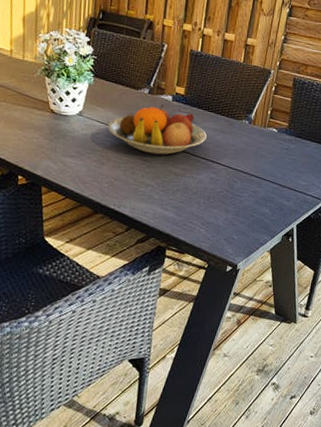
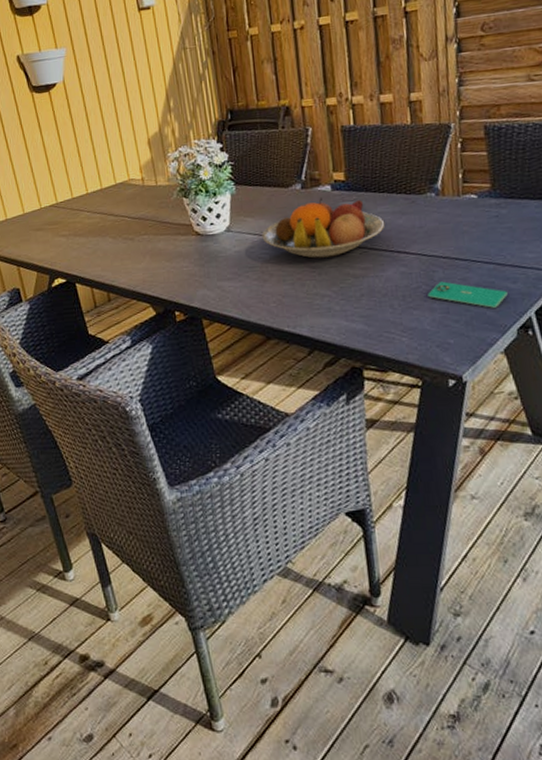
smartphone: none [226,190,282,217] -> present [428,281,508,308]

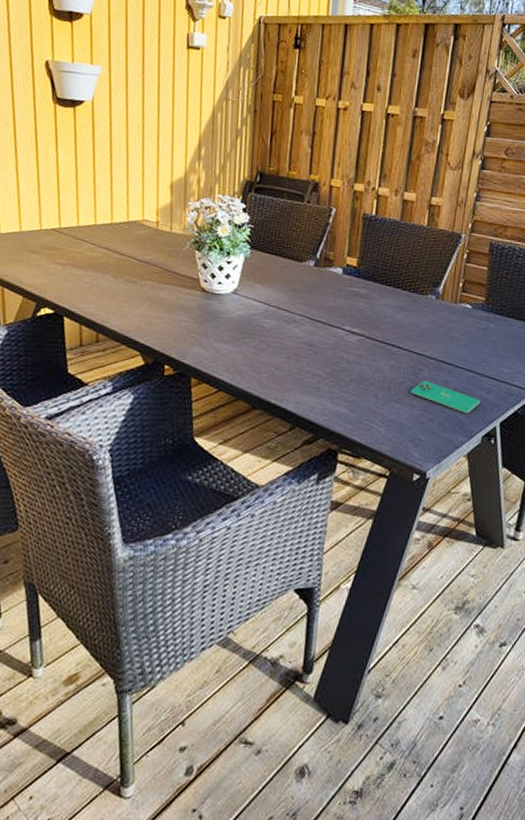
fruit bowl: present [262,198,385,259] -> none [267,279,386,339]

